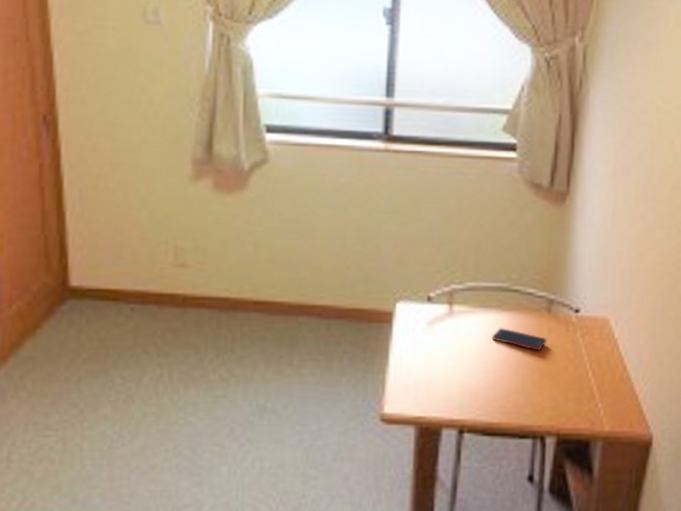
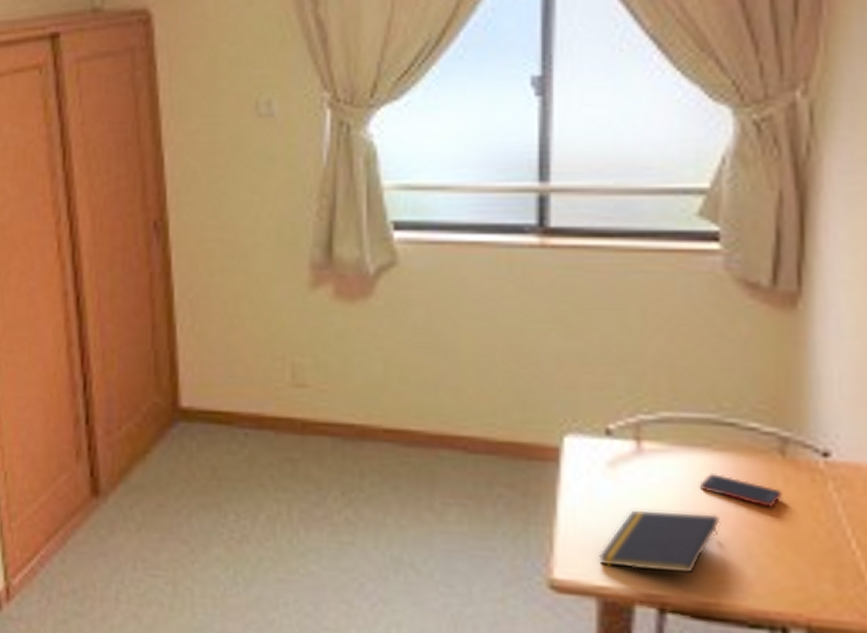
notepad: none [417,356,505,403] -> present [598,508,721,575]

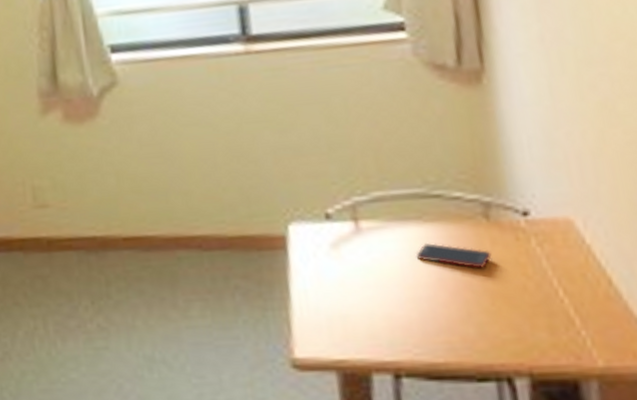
notepad: present [598,508,721,575] -> none [332,280,440,341]

